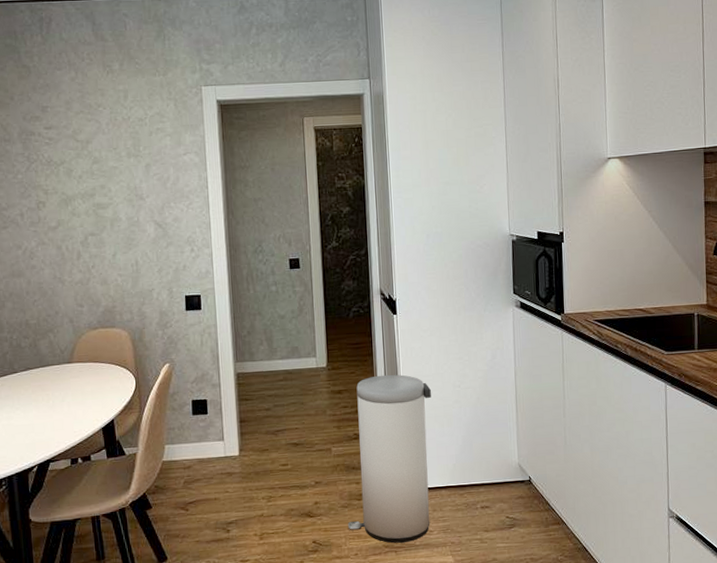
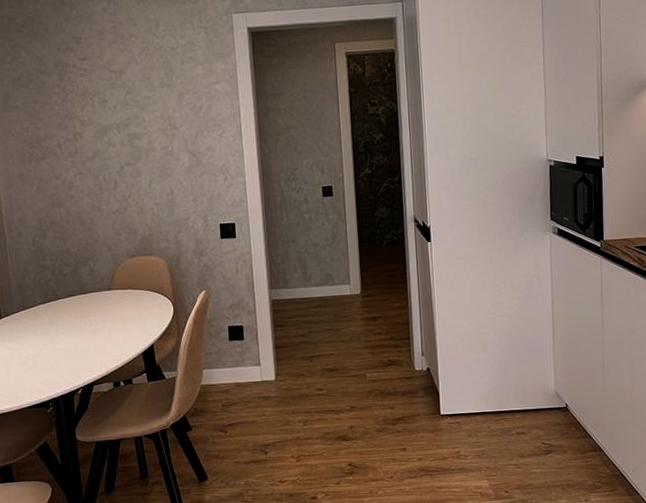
pedal bin: present [347,374,431,543] -> none [382,301,466,467]

